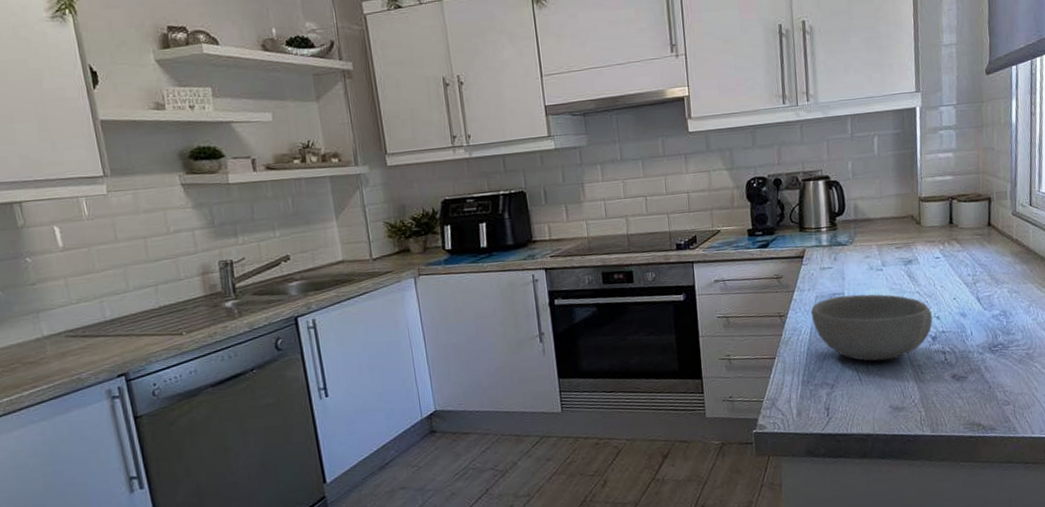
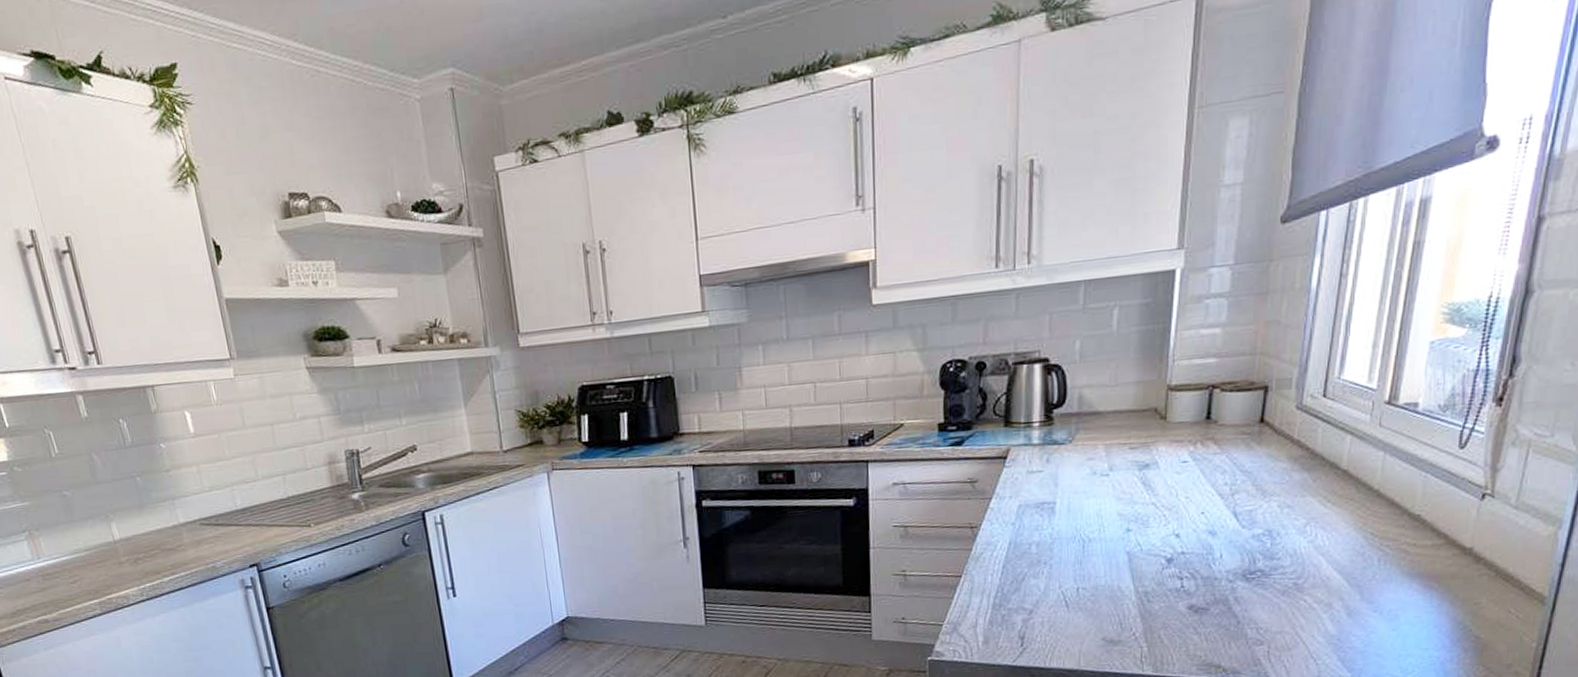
bowl: present [811,294,933,362] -> none [1010,504,1170,585]

